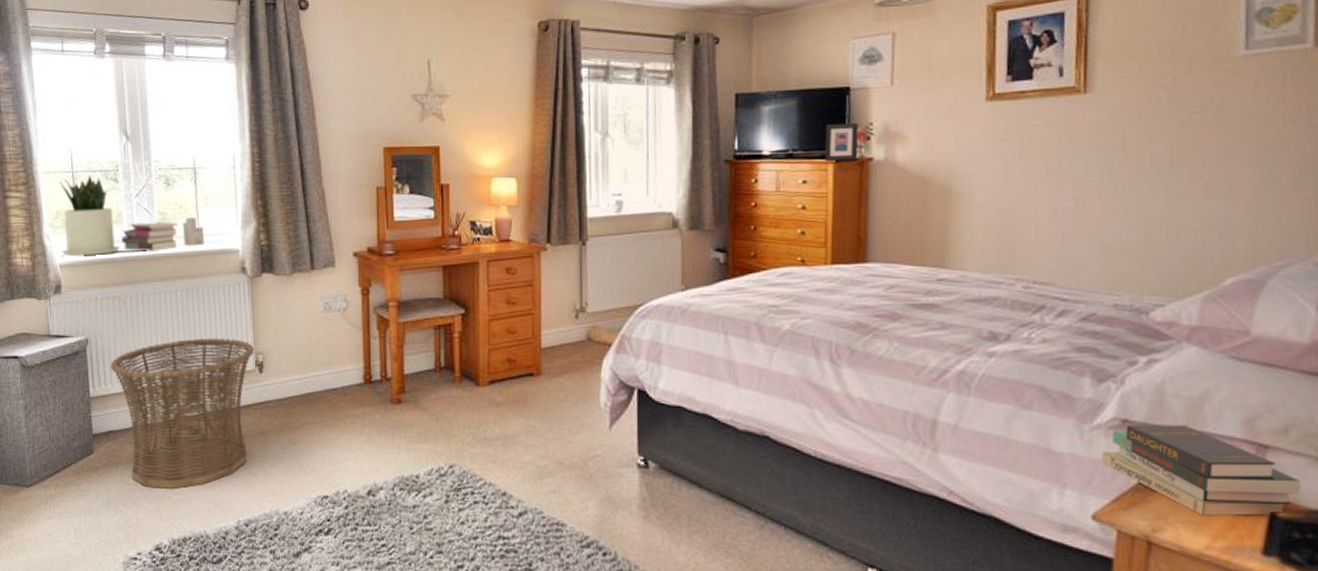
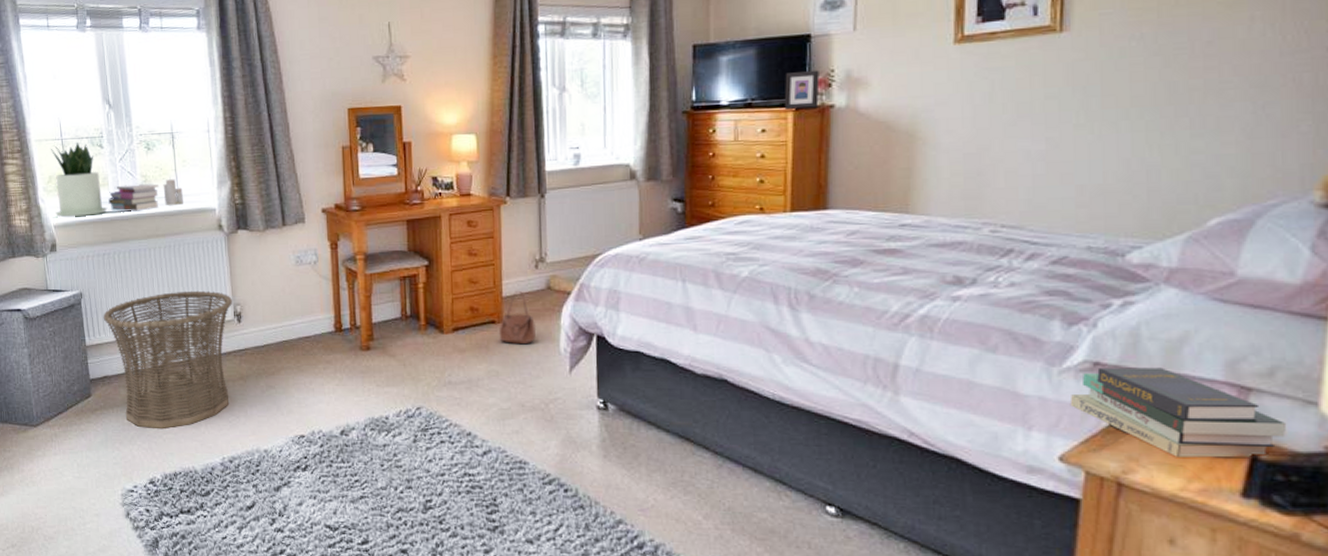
handbag: none [537,342,576,399] -> present [498,291,537,345]

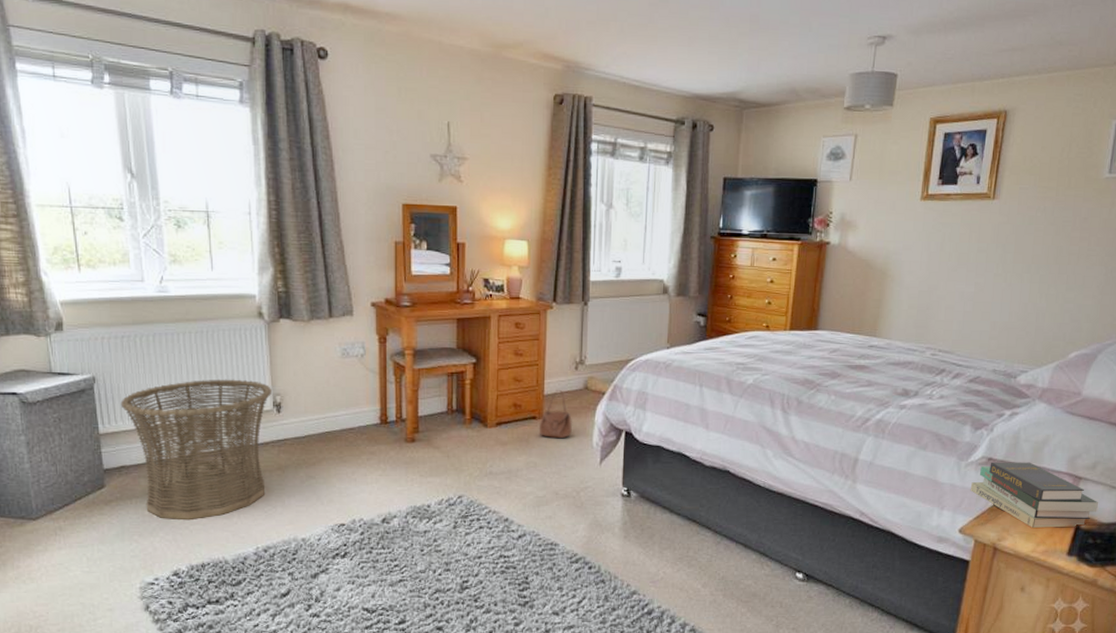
planter: present [50,143,108,218] -> none [56,212,128,295]
books: present [108,183,160,212] -> none [129,262,191,293]
candle: present [163,178,183,206] -> none [195,260,219,290]
picture frame: present [784,70,820,109] -> none [792,210,821,243]

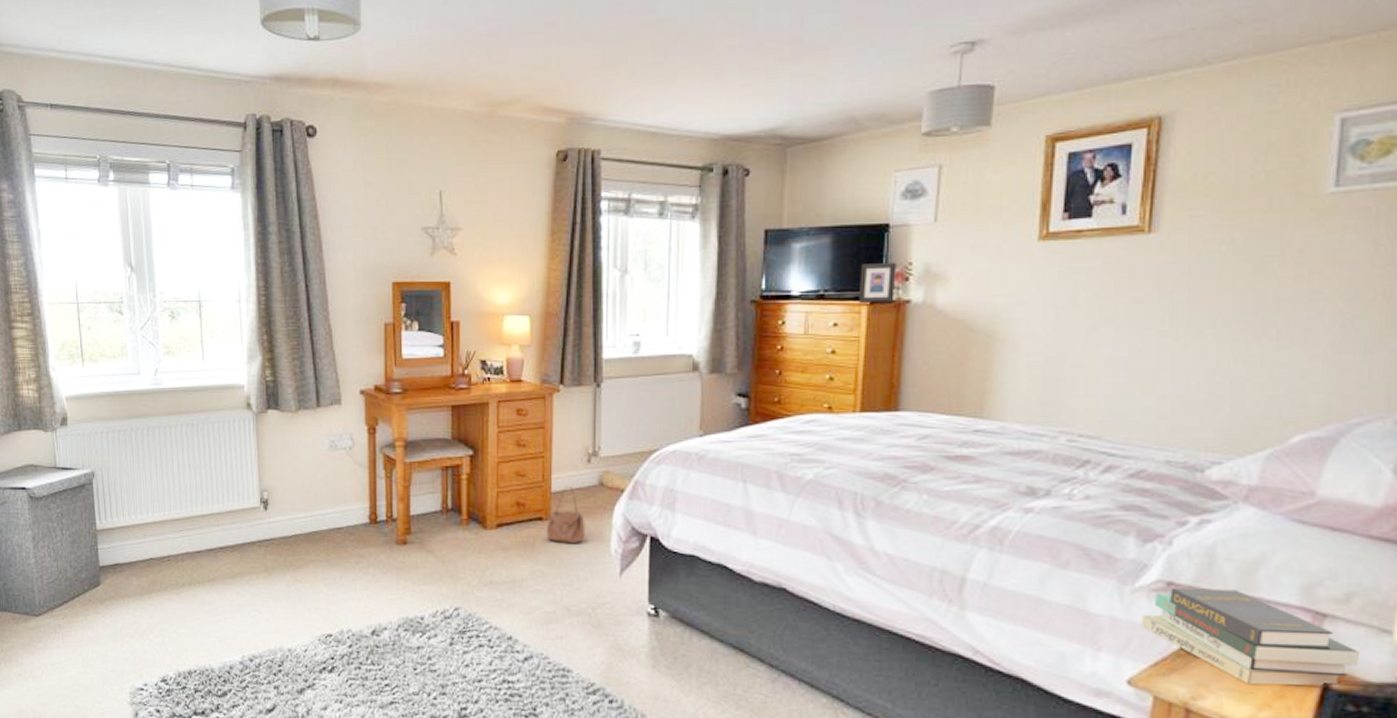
basket: present [120,379,271,519] -> none [116,473,259,623]
picture frame: none [792,210,821,243] -> present [858,262,897,303]

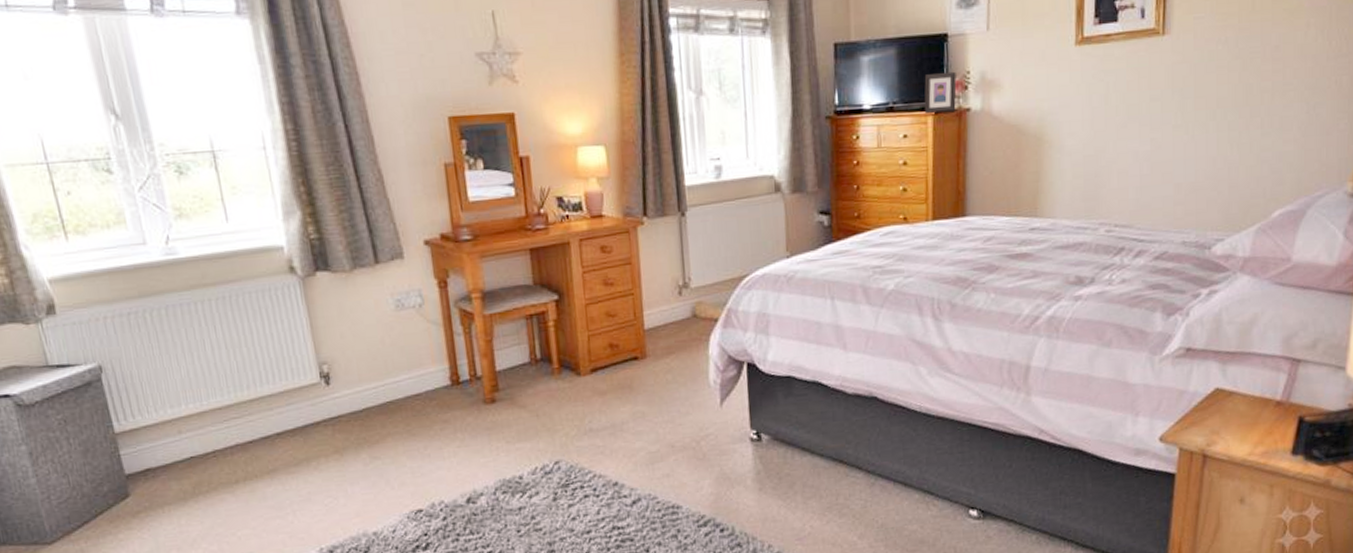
handbag: present [546,487,587,544] -> none [642,322,684,381]
books: present [1141,587,1361,687] -> none [1168,348,1324,427]

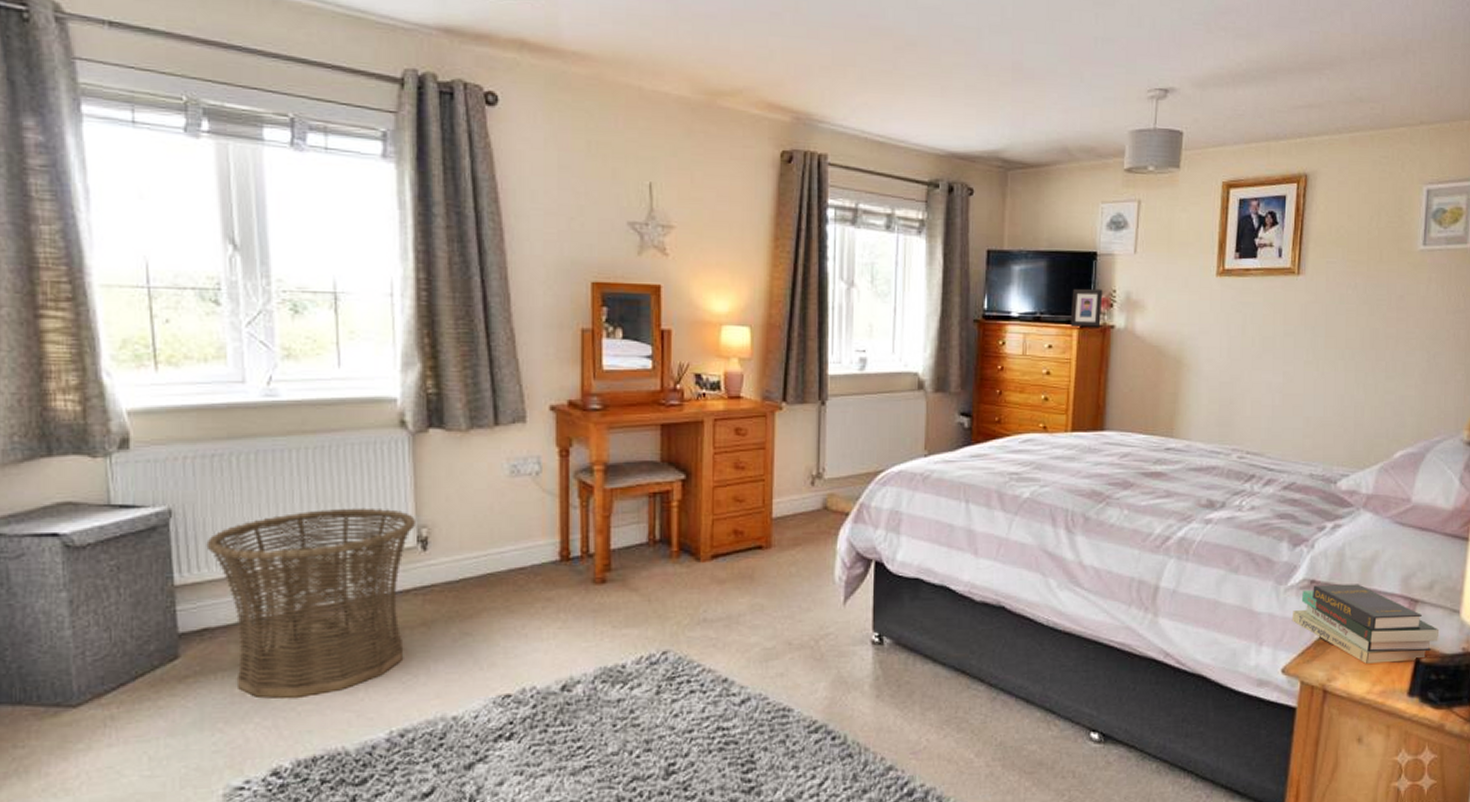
basket: none [136,349,322,527] -> present [206,507,415,699]
books: none [1168,348,1324,427] -> present [1291,584,1440,664]

